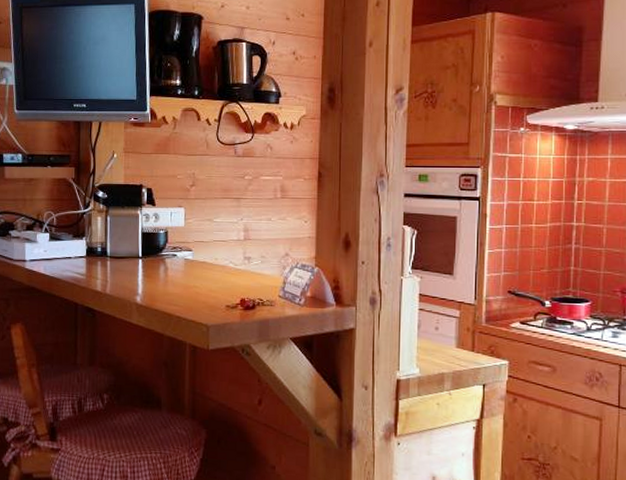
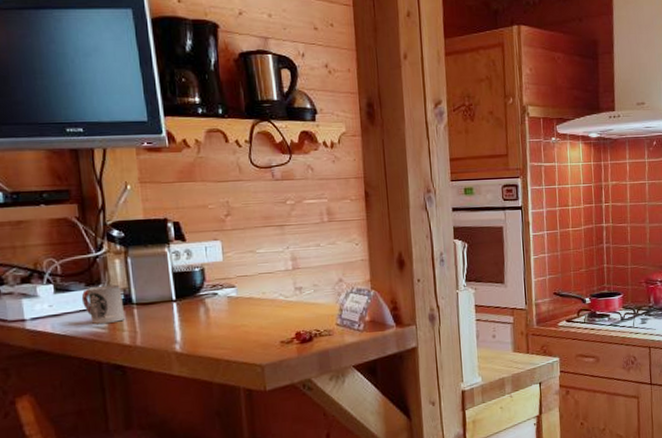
cup: none [68,238,100,271] -> present [81,284,124,324]

